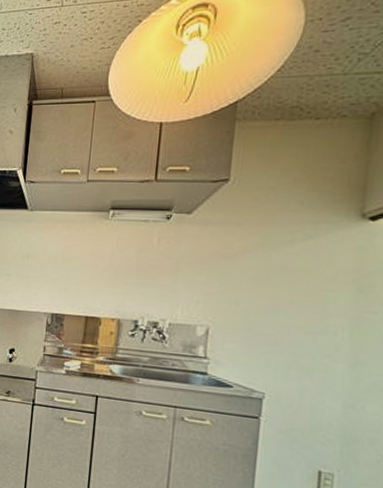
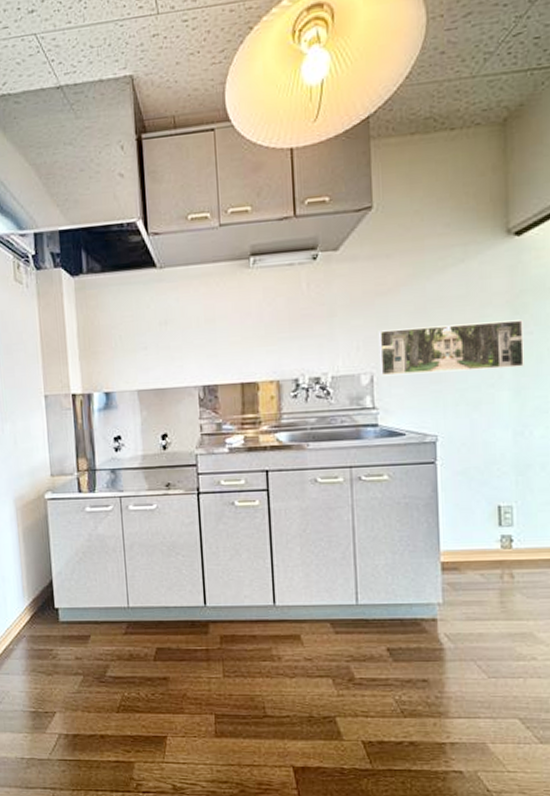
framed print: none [215,289,368,343] -> present [378,319,524,376]

